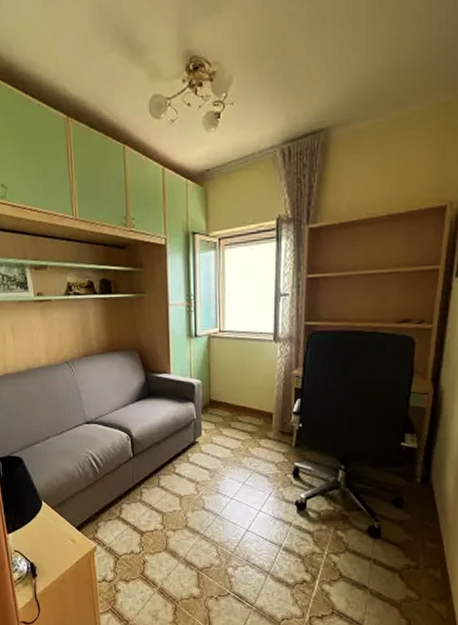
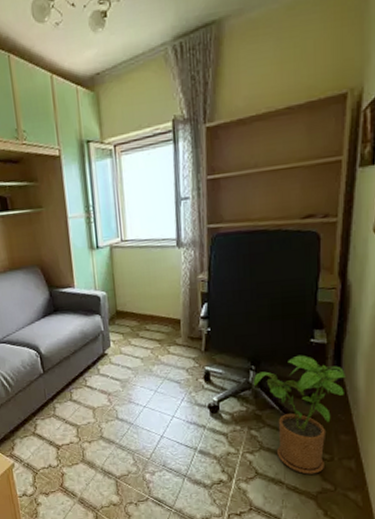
house plant: none [343,458,436,581] -> present [254,355,347,475]

